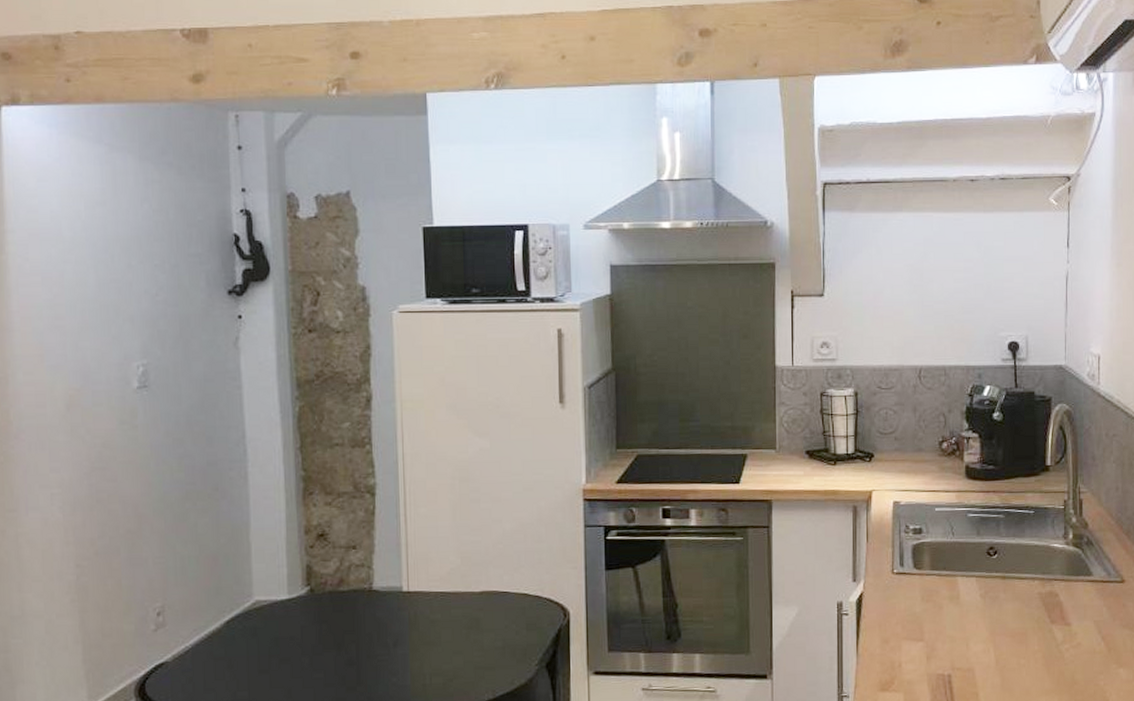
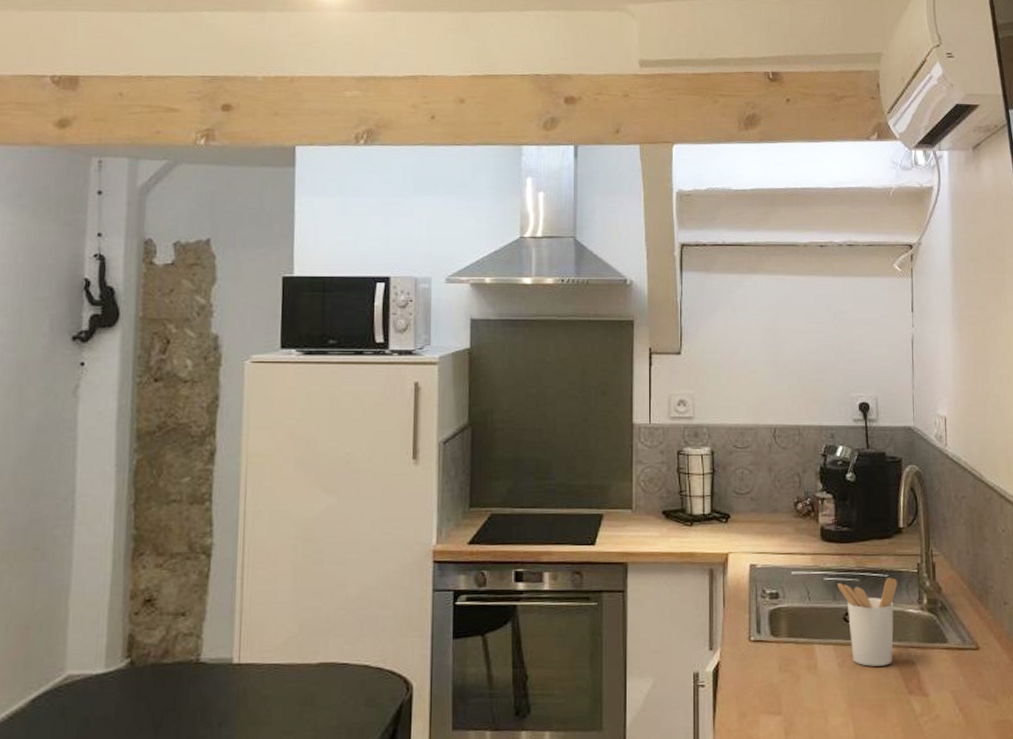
utensil holder: none [982,514,1043,598] -> present [837,577,898,667]

